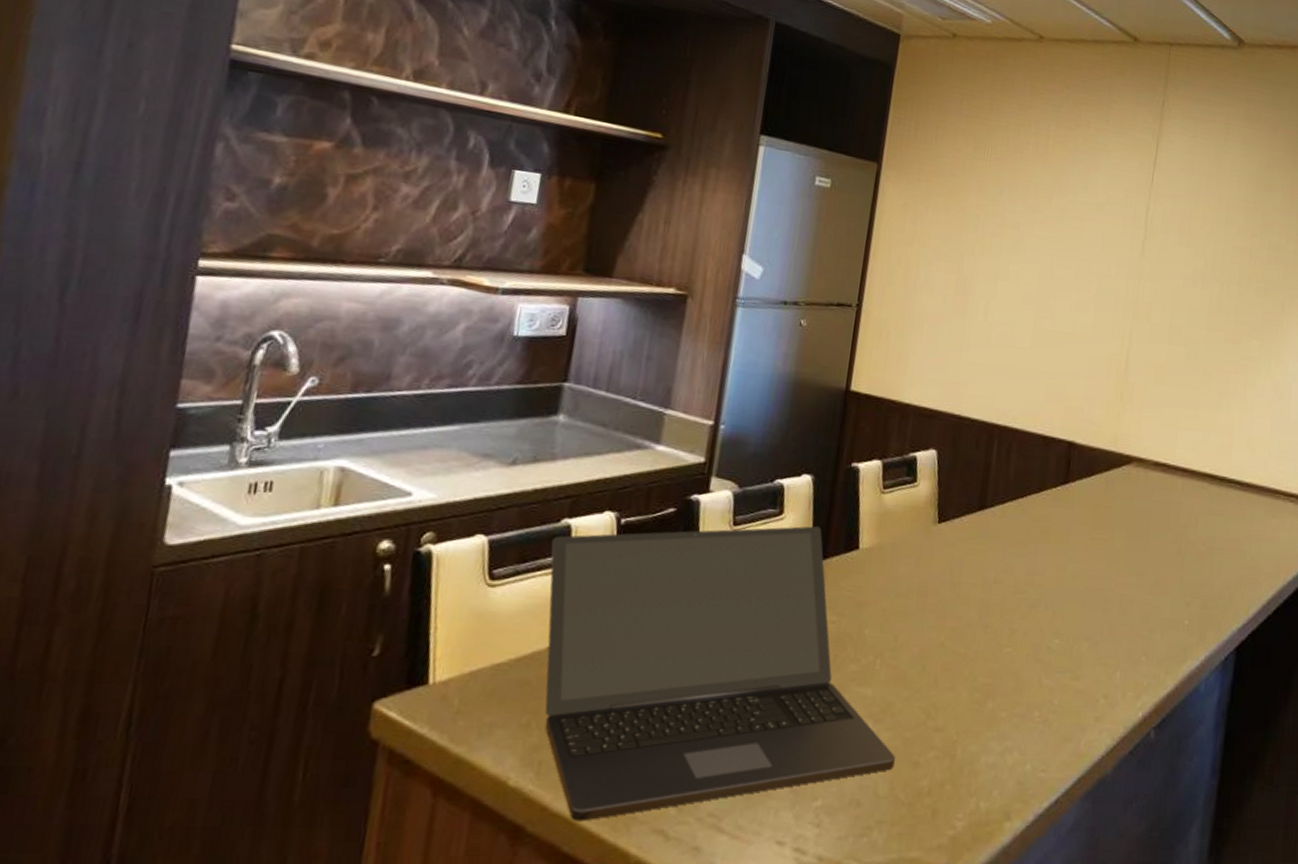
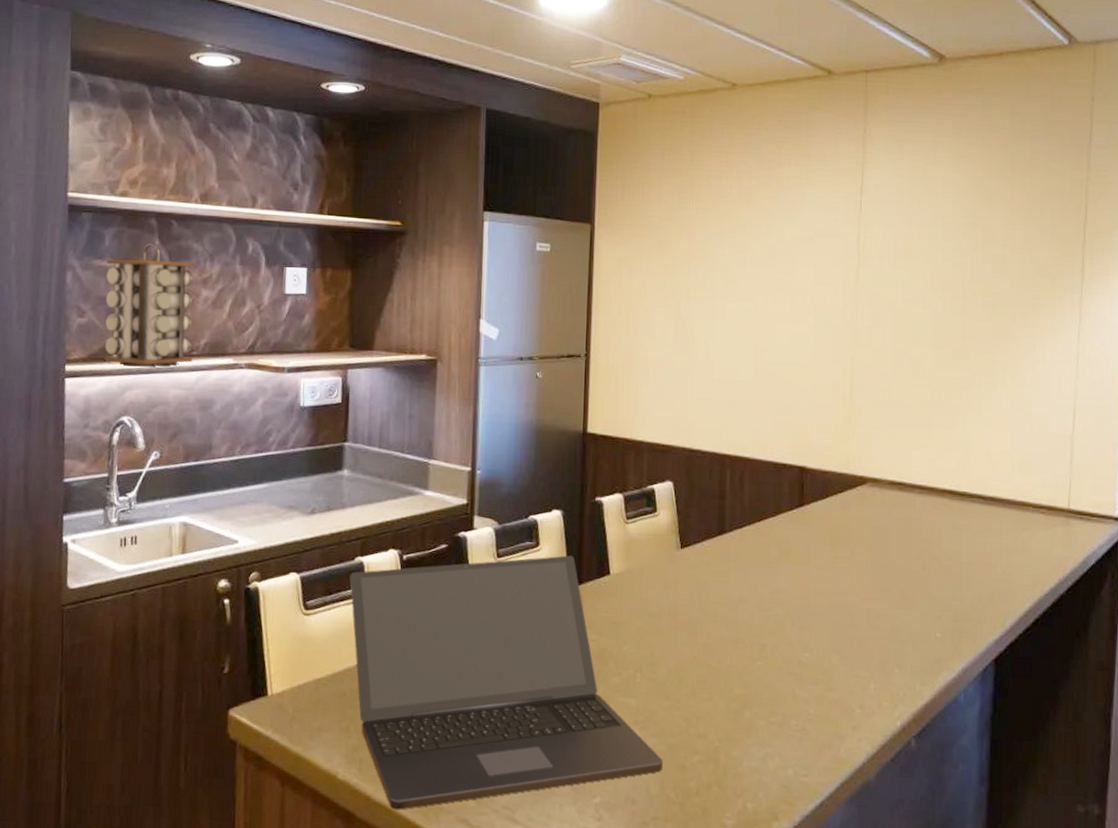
spice rack: none [256,119,396,273] -> present [104,242,195,366]

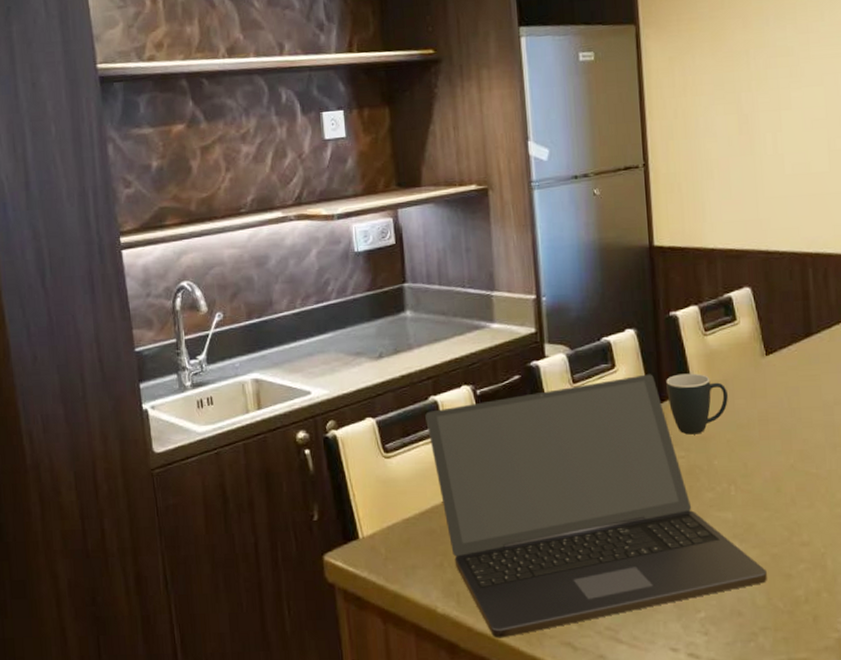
spice rack: present [104,242,195,366] -> none [144,104,242,231]
mug: none [585,558,642,619] -> present [666,373,728,435]

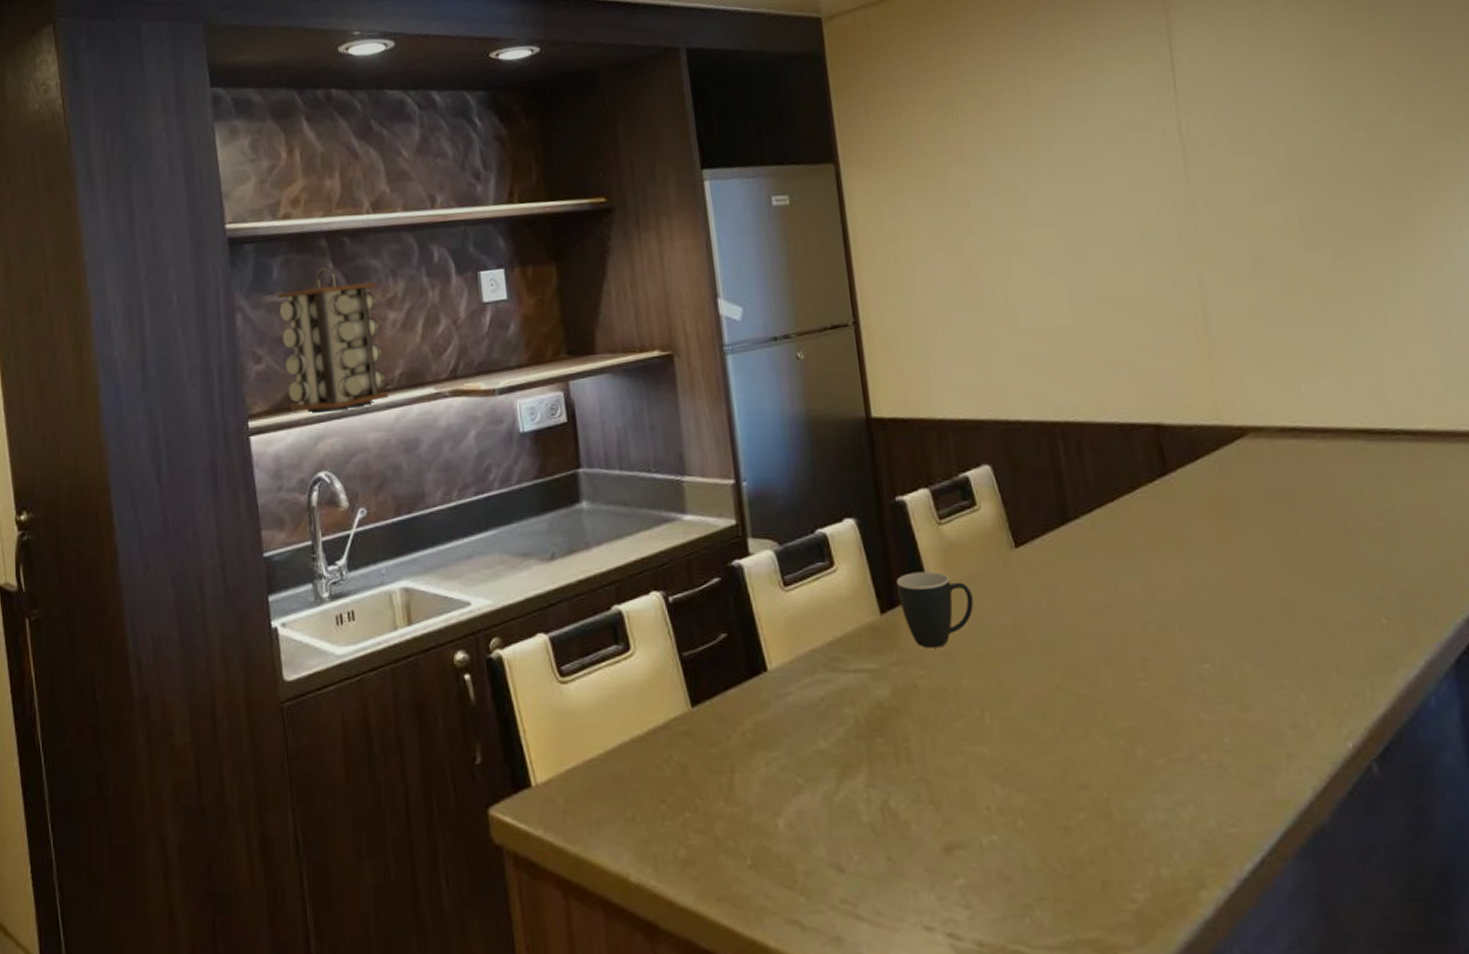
spice rack: none [144,104,242,231] -> present [277,266,389,412]
laptop: present [425,374,767,638] -> none [608,573,1040,916]

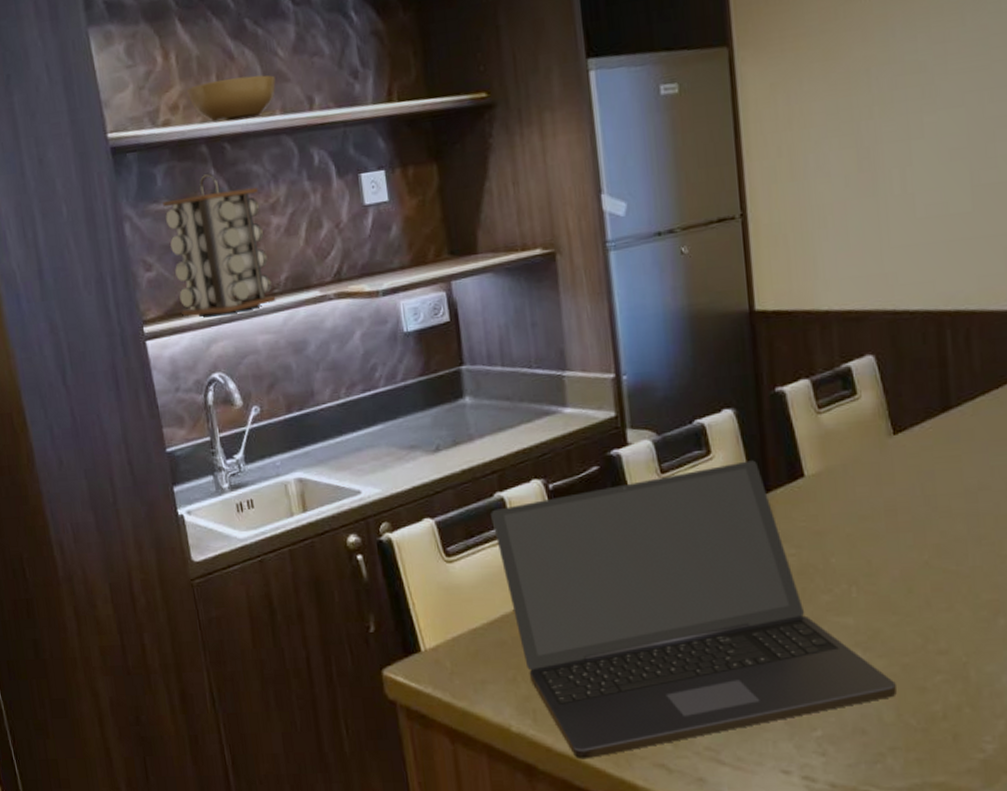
bowl: none [309,173,400,218] -> present [186,75,277,123]
laptop: none [608,573,1040,916] -> present [491,460,897,760]
mug: present [896,571,974,648] -> none [772,457,847,529]

